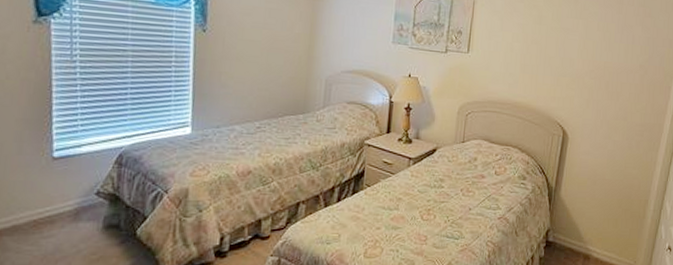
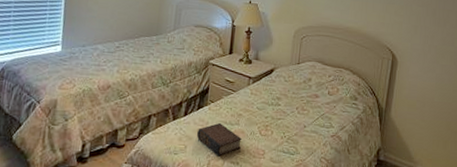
book: none [352,209,402,244] -> present [197,123,242,157]

